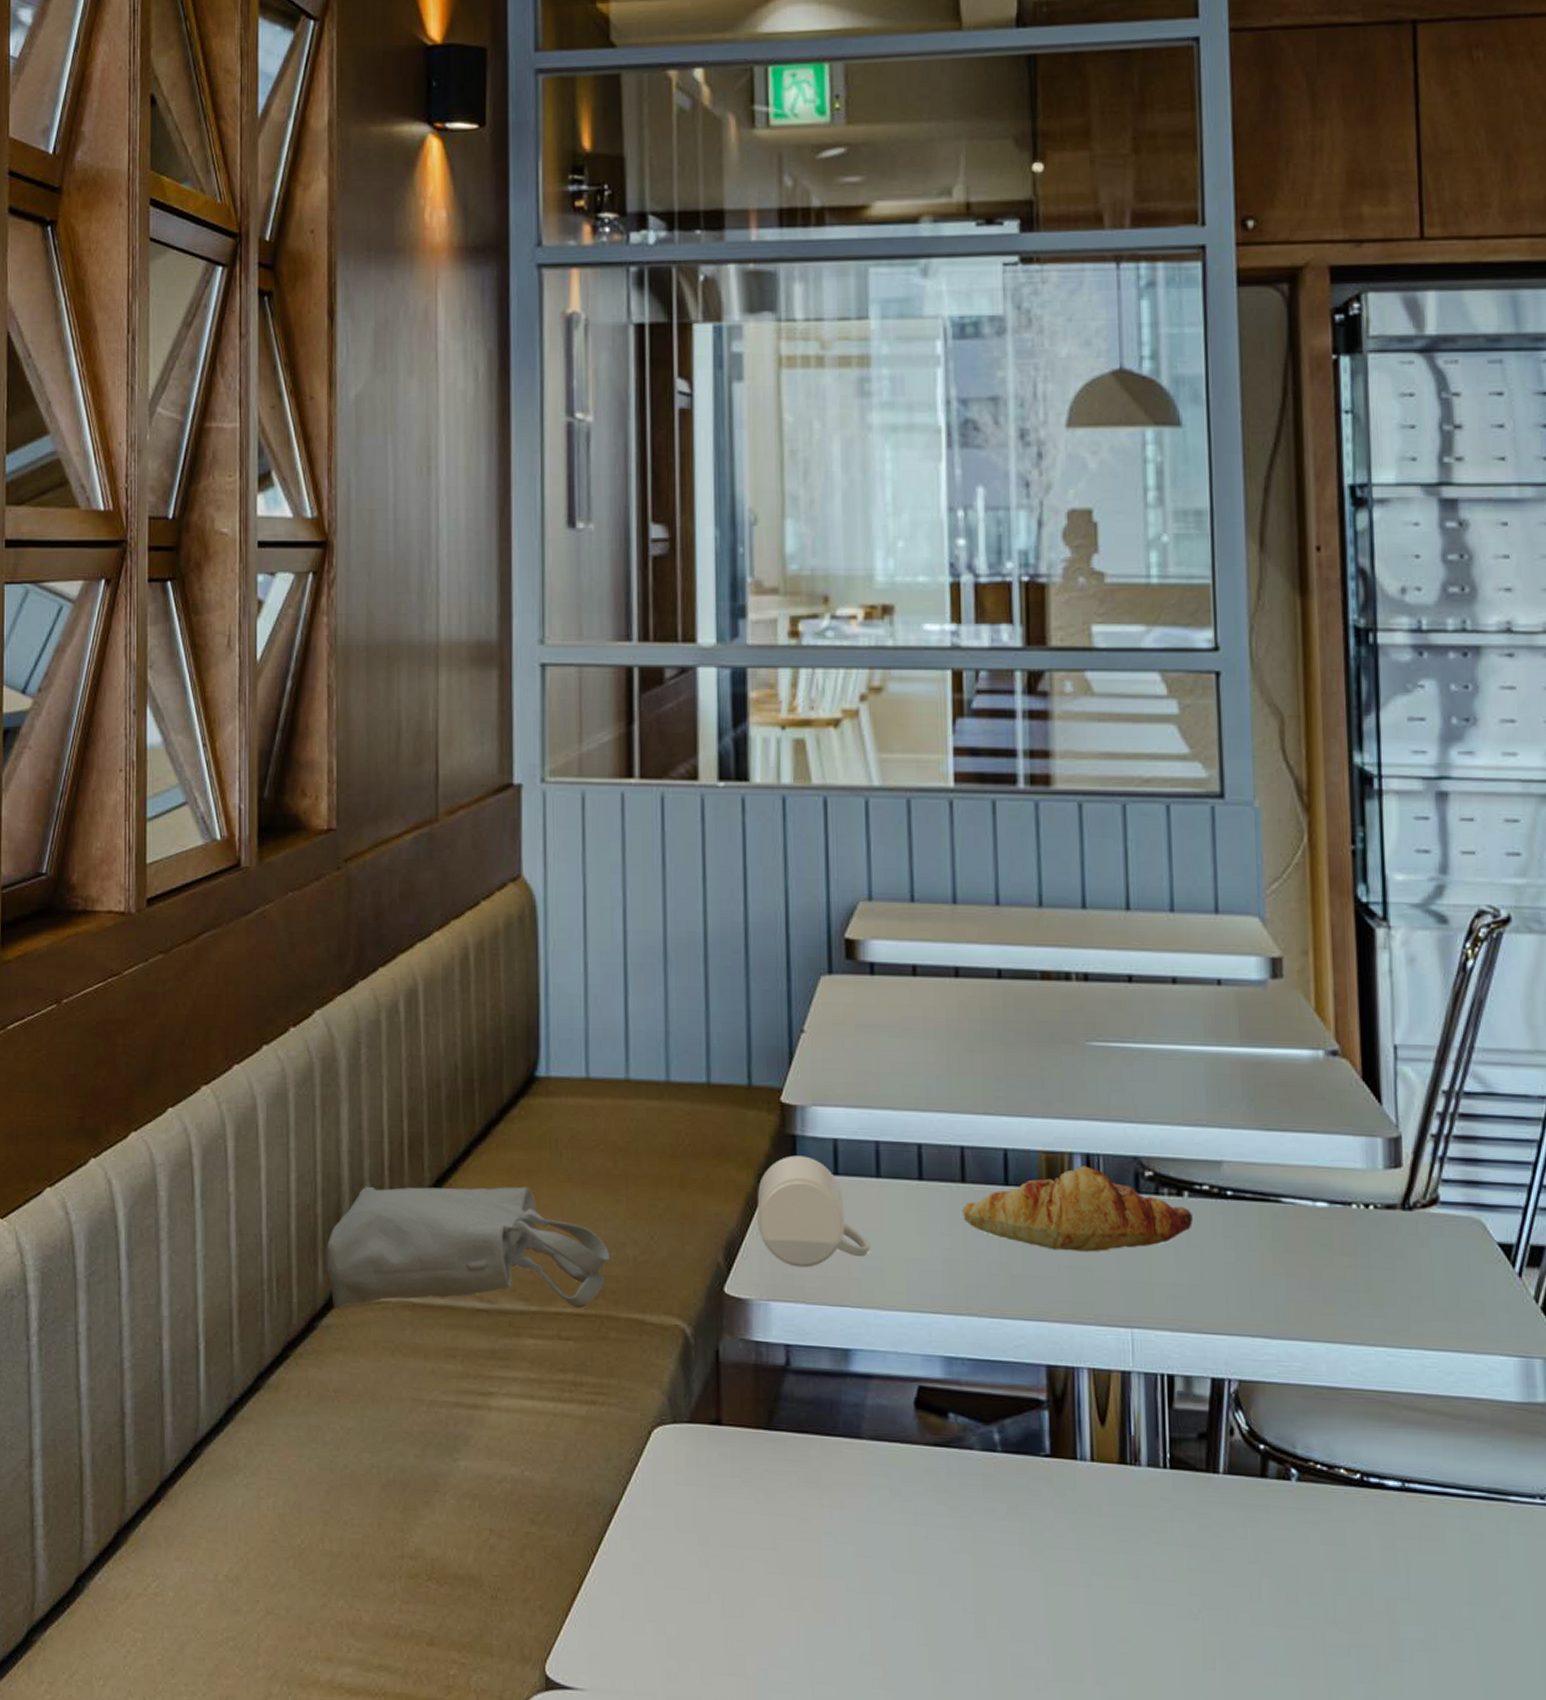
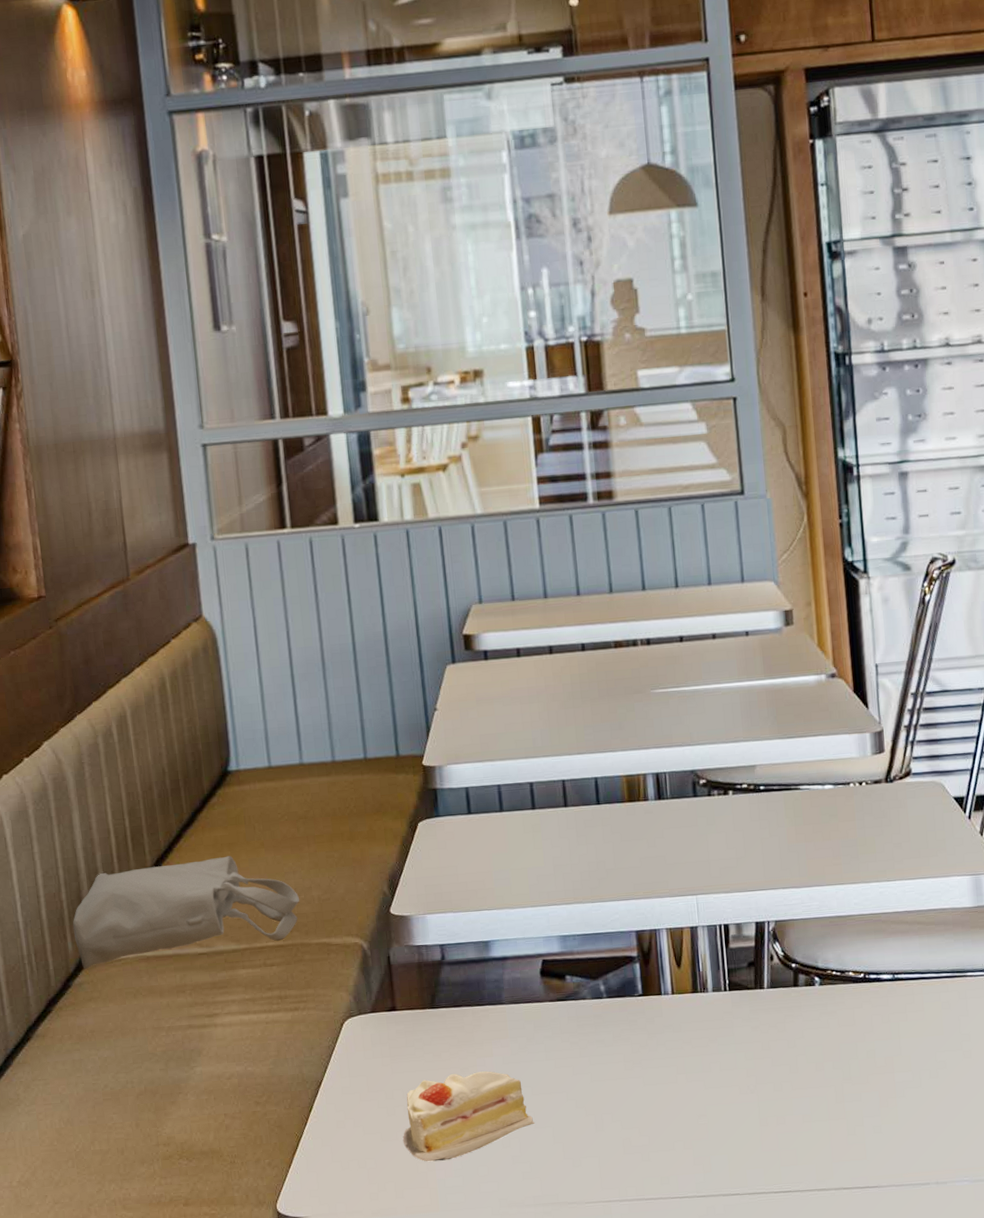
pastry: none [716,1524,894,1644] -> present [402,1071,535,1162]
cup: present [757,1155,871,1268] -> none [410,803,500,887]
croissant: present [961,1165,1193,1252] -> none [566,782,736,847]

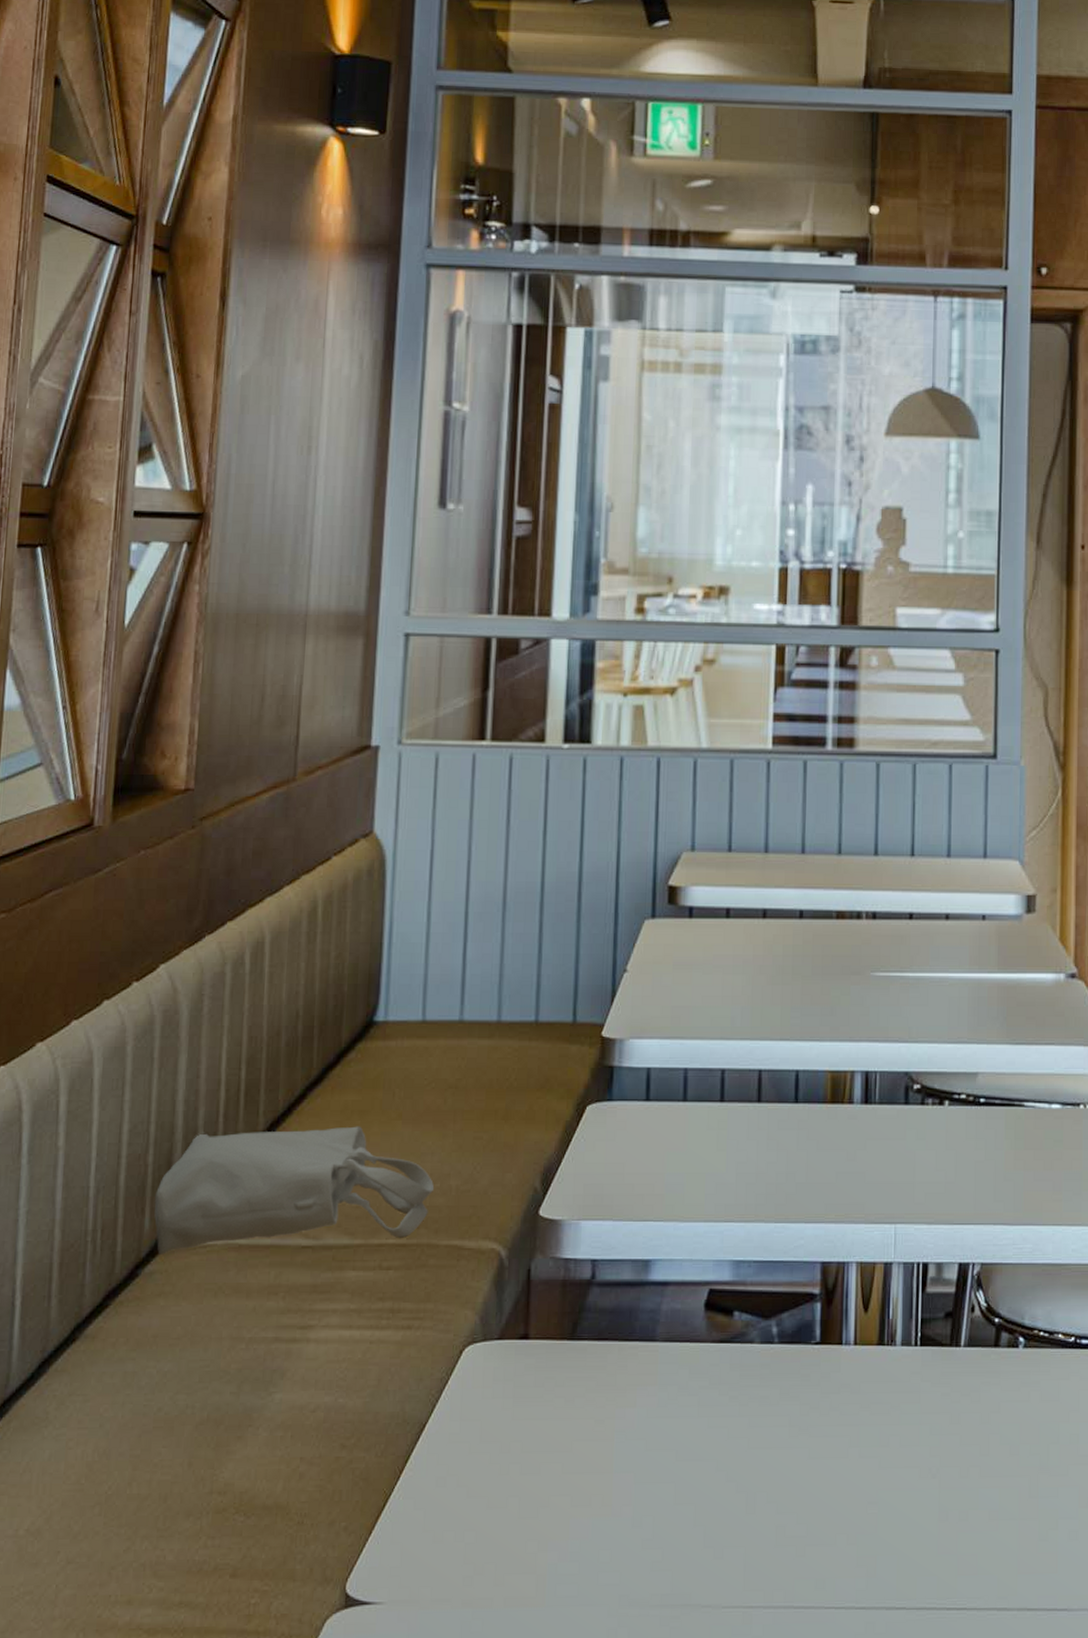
pastry: present [402,1071,535,1162] -> none [513,1426,675,1540]

